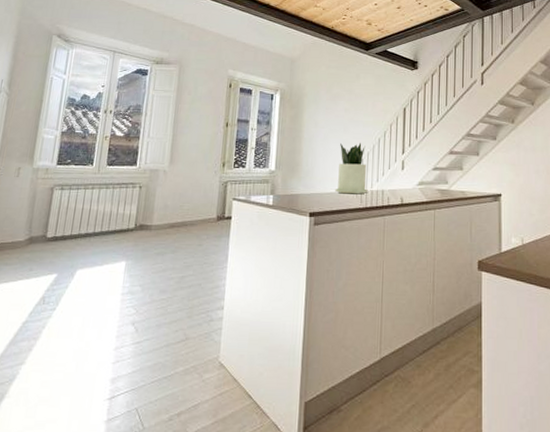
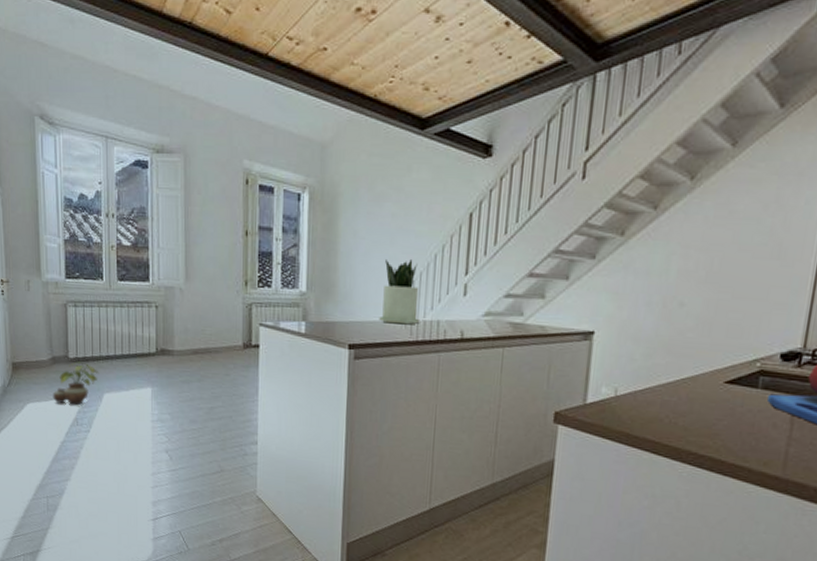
potted plant: none [22,240,76,284] -> present [52,361,100,405]

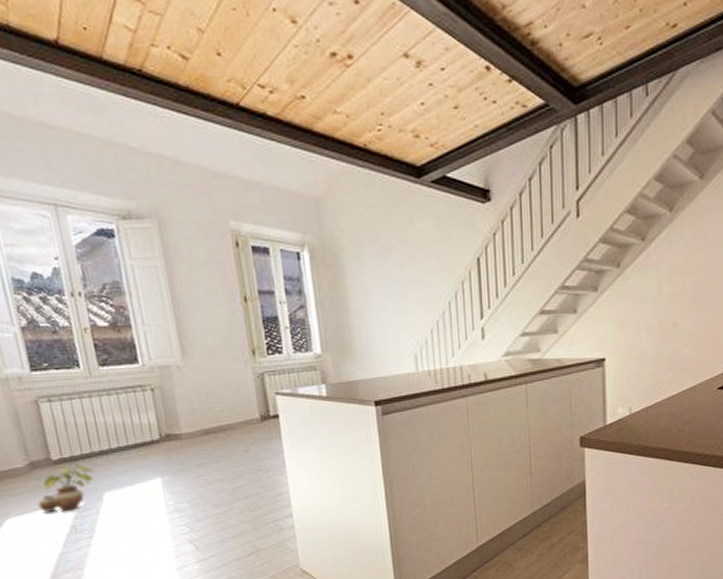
planter: present [378,260,420,325] -> none [400,309,443,375]

